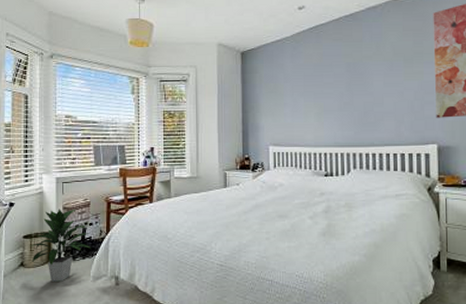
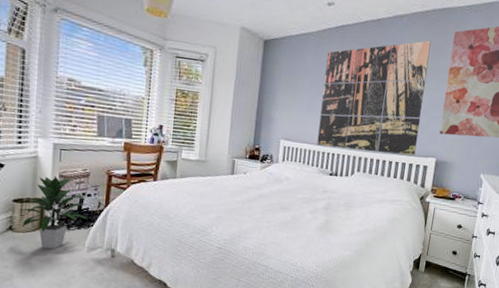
wall art: none [305,25,414,147] -> present [317,40,432,156]

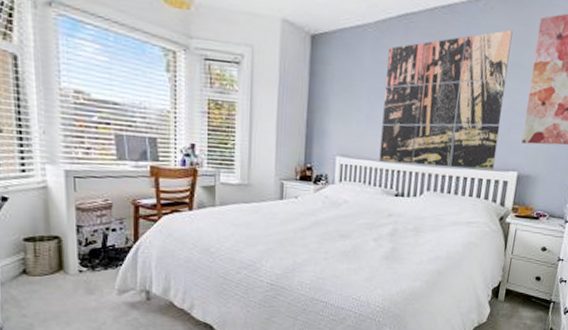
indoor plant: present [19,176,88,249] -> none [33,209,114,294]

